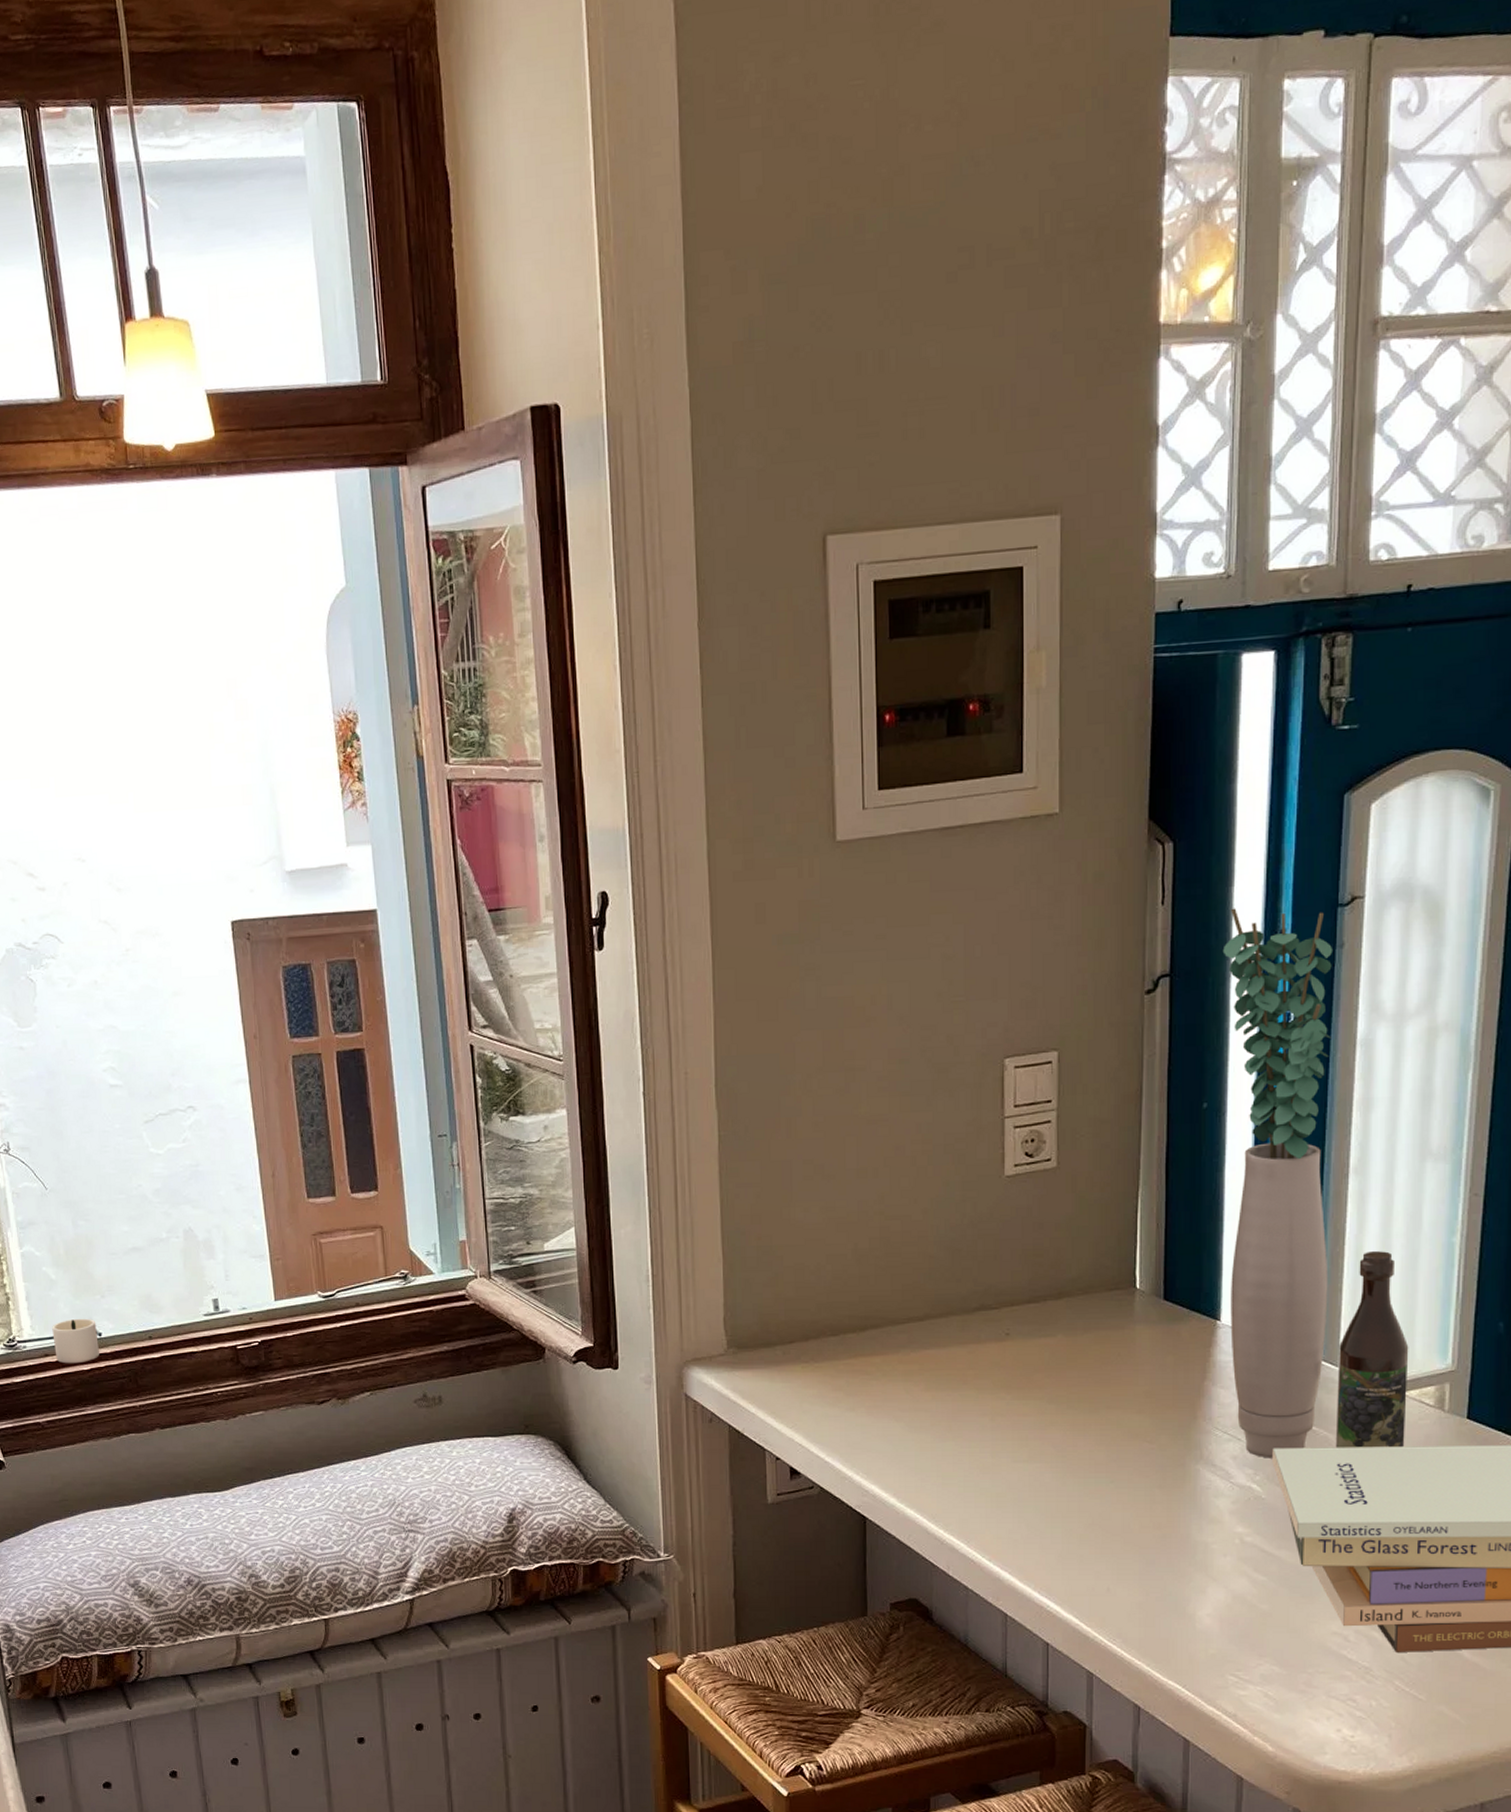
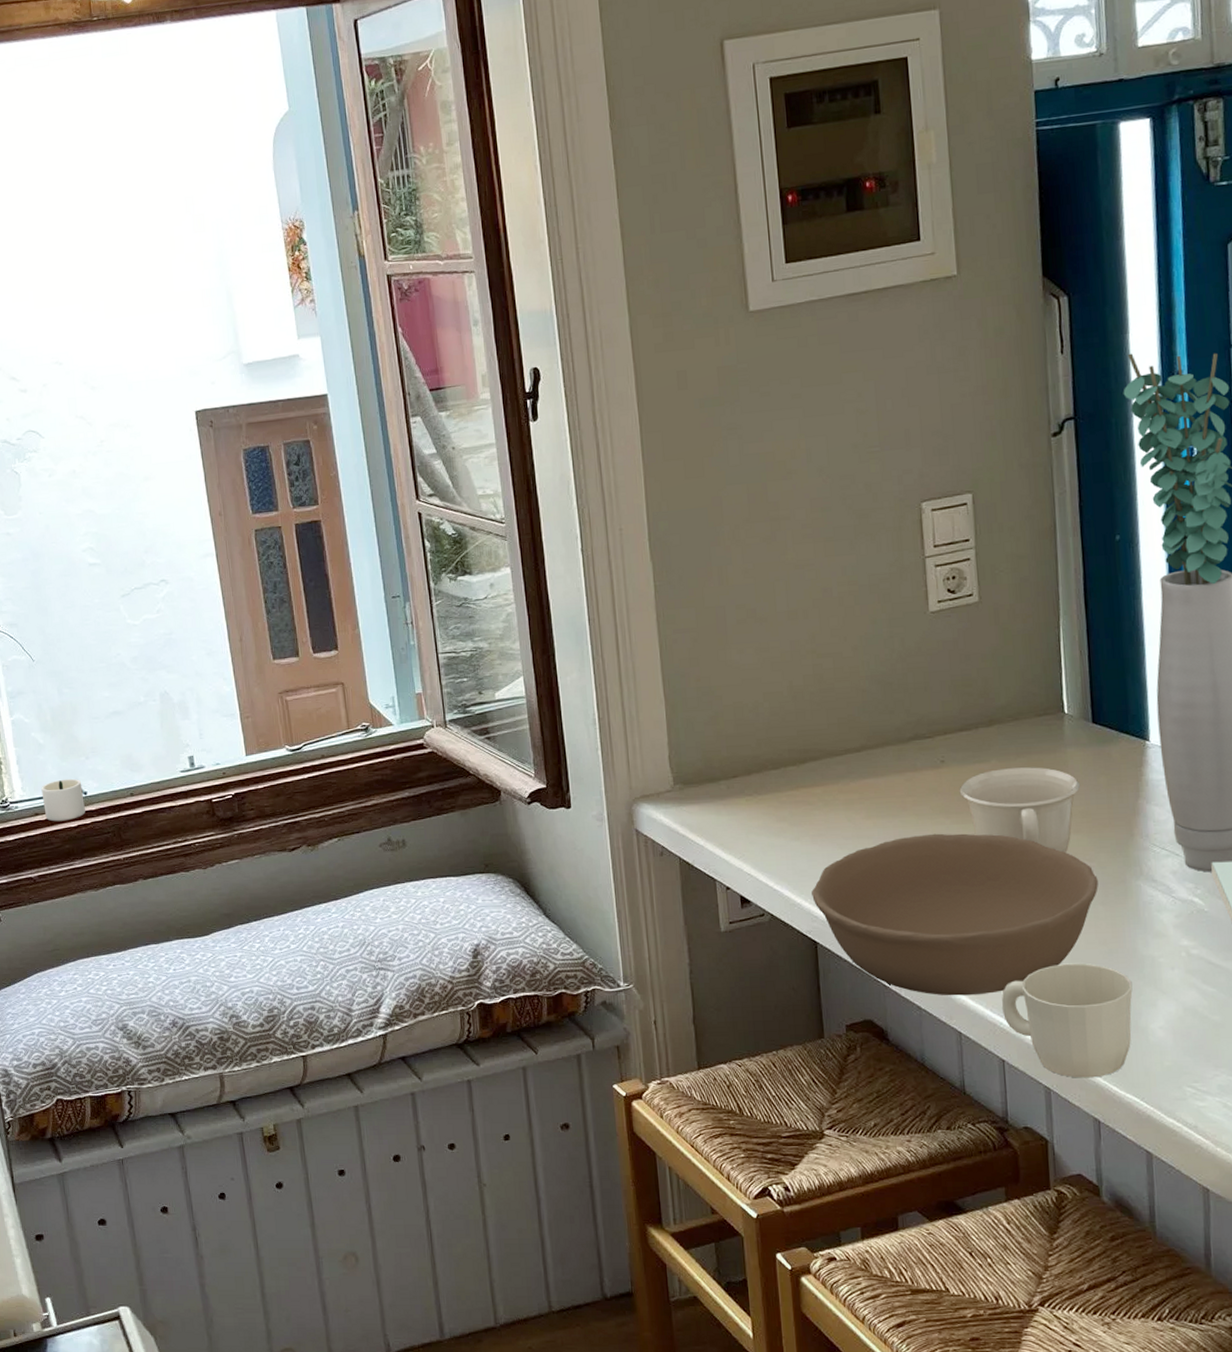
bowl: none [864,1409,1157,1577] -> present [812,833,1098,996]
teacup: none [1022,1343,1147,1433] -> present [959,767,1081,853]
mug: none [1051,1547,1183,1664] -> present [1002,963,1133,1078]

